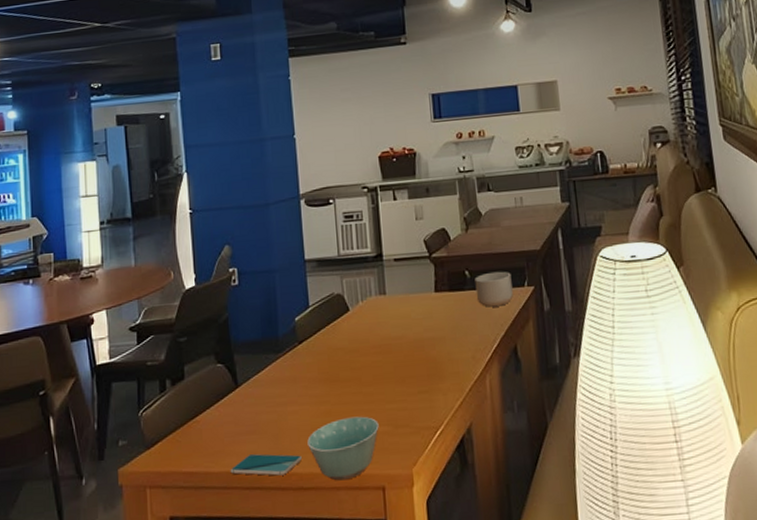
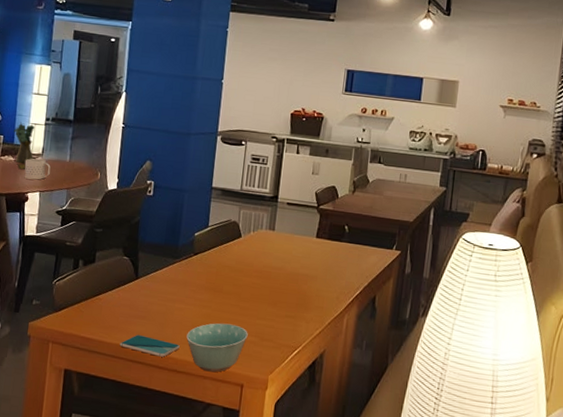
vase: none [65,232,93,287] -> present [14,122,35,169]
mug: none [83,270,115,299] -> present [24,158,51,180]
cup: present [474,271,513,307] -> none [350,231,384,262]

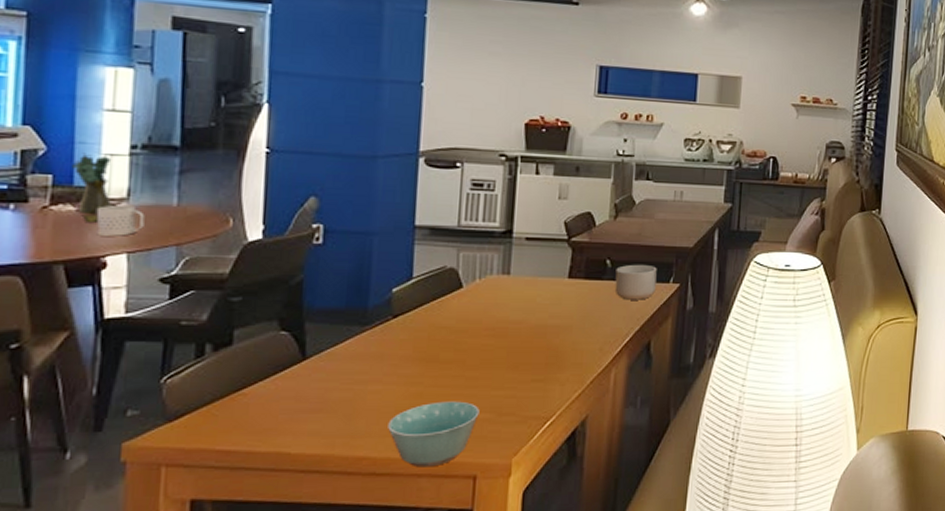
smartphone: present [119,335,180,357] -> none [282,435,378,459]
cup: none [350,231,384,262] -> present [614,264,657,300]

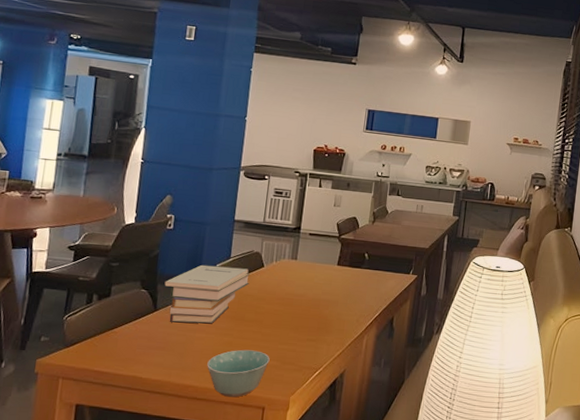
vase: present [72,152,113,222] -> none [21,157,46,205]
mug: present [95,204,145,238] -> none [32,193,63,216]
books: none [315,290,443,373] -> present [164,264,250,324]
cup: present [614,264,657,300] -> none [370,258,401,286]

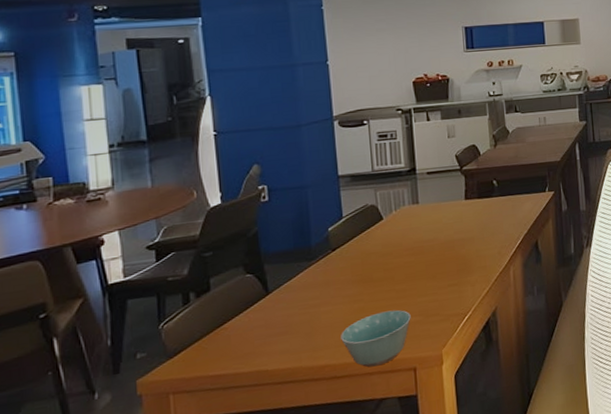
books: present [164,264,250,324] -> none [272,225,370,303]

